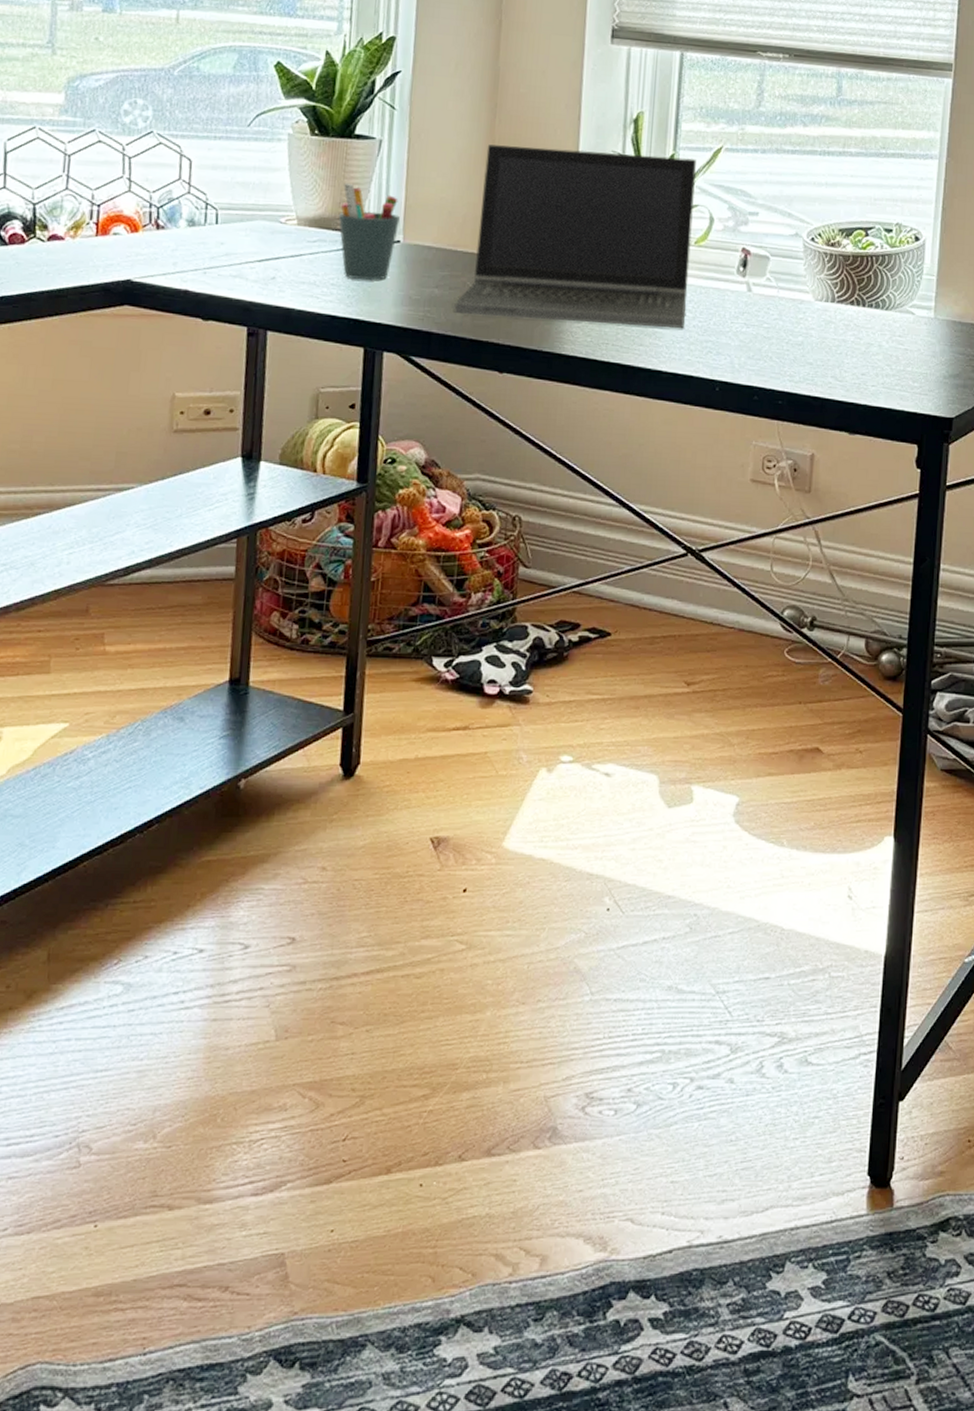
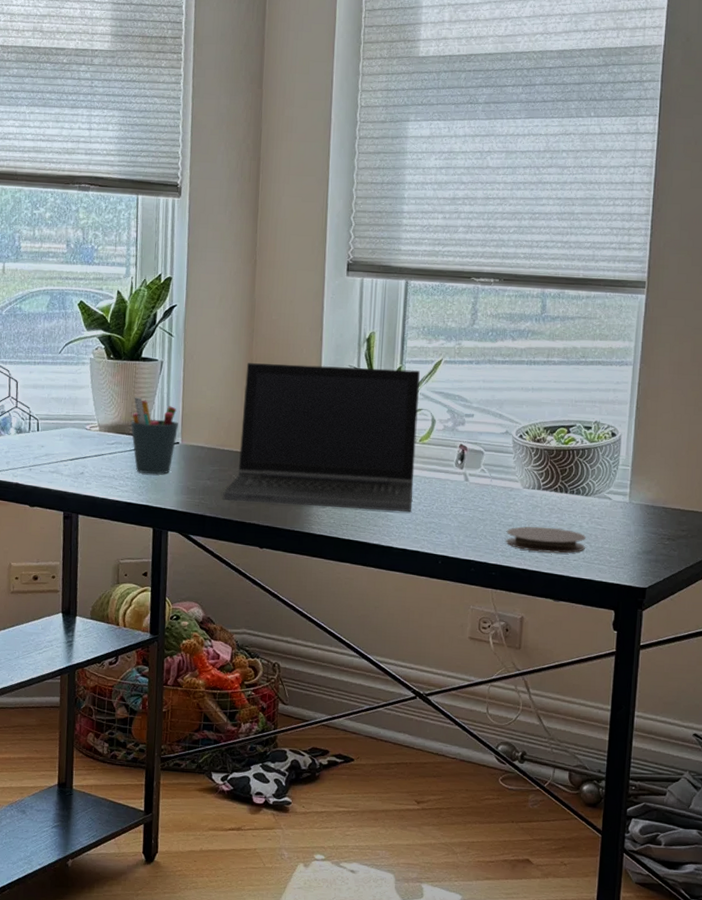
coaster: none [794,346,887,378] -> present [505,526,587,553]

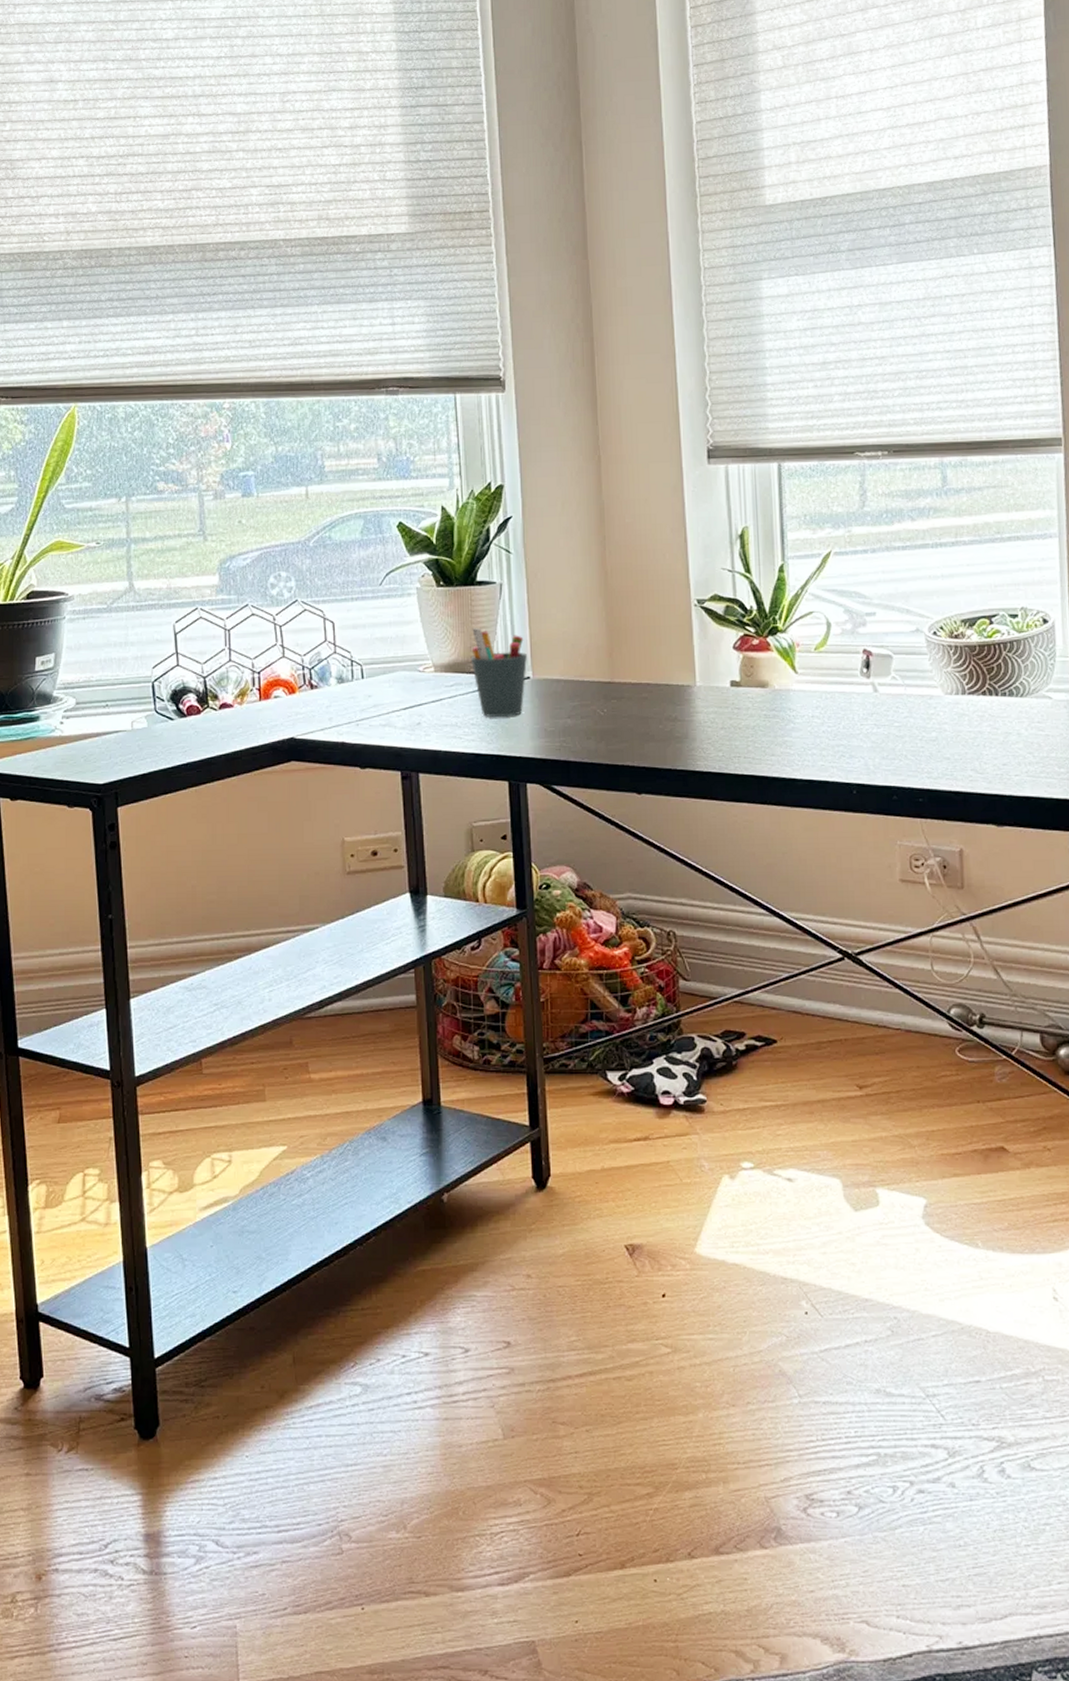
laptop computer: present [223,363,420,512] -> none [587,567,814,741]
coaster: present [505,526,587,553] -> none [930,738,1028,769]

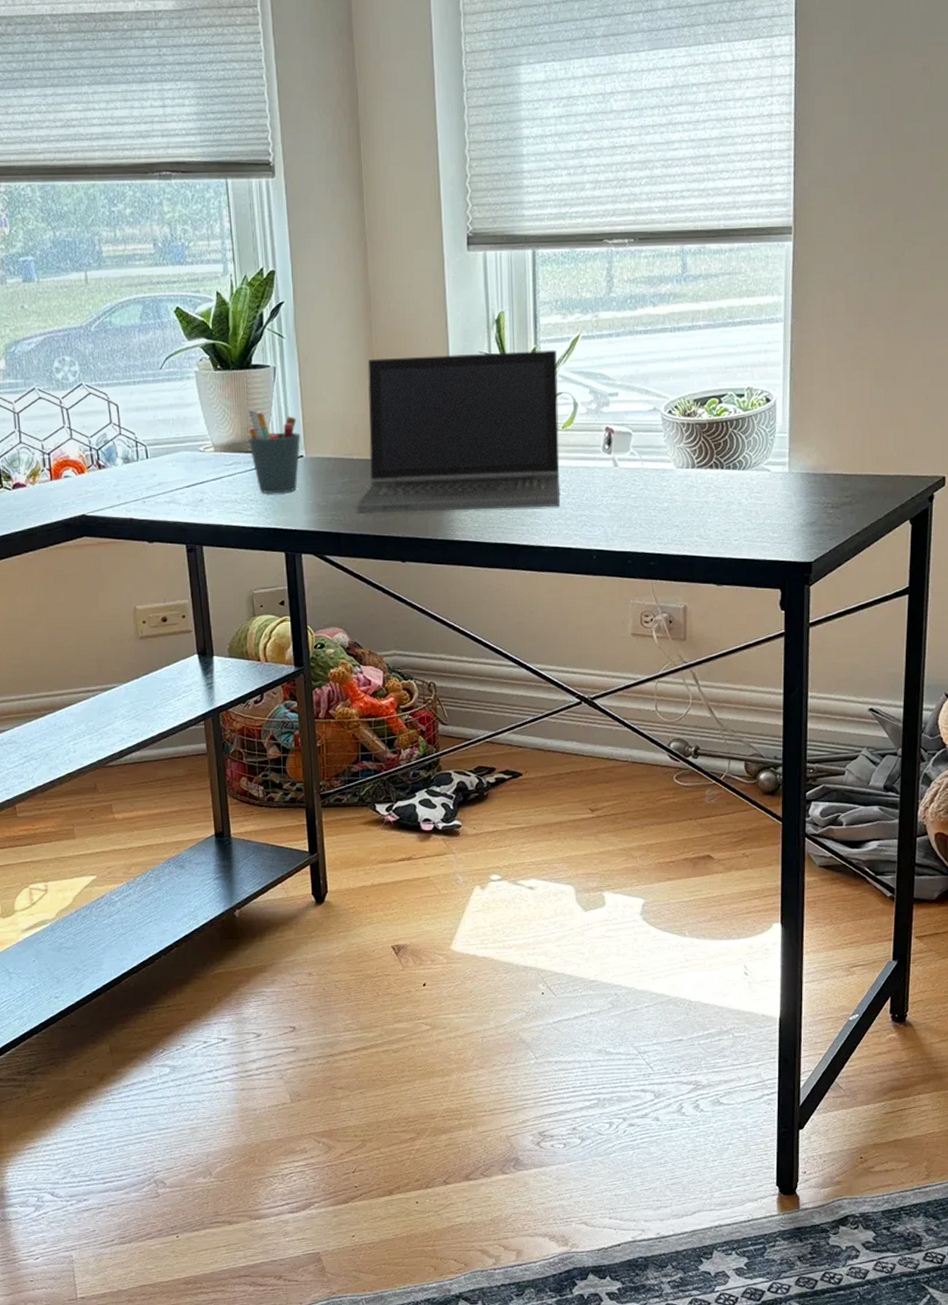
laptop computer: none [587,567,814,741] -> present [356,350,561,515]

